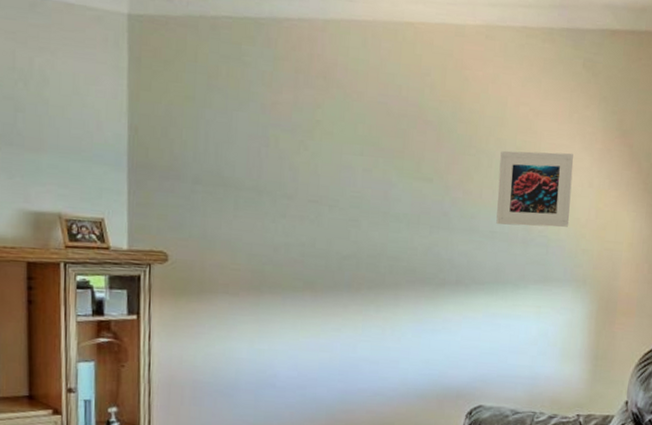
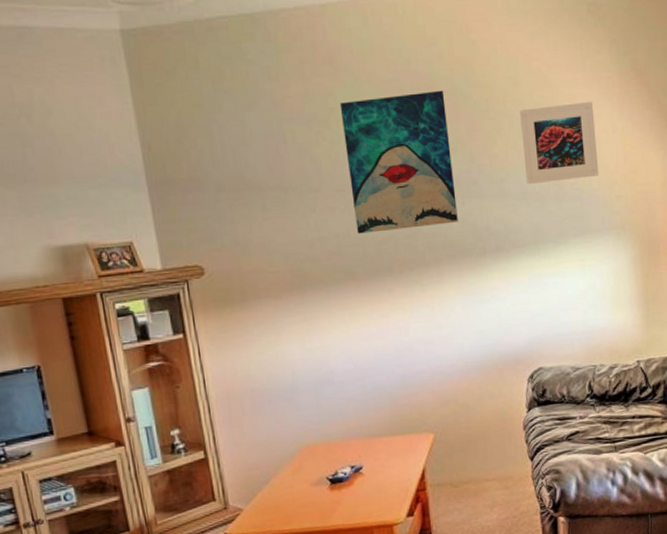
wall art: none [322,116,430,251] -> present [339,90,458,234]

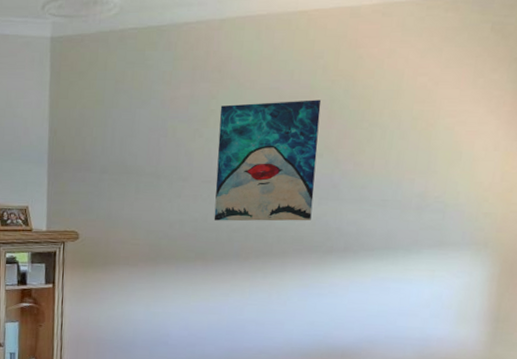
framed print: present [520,101,599,185] -> none [388,118,477,193]

